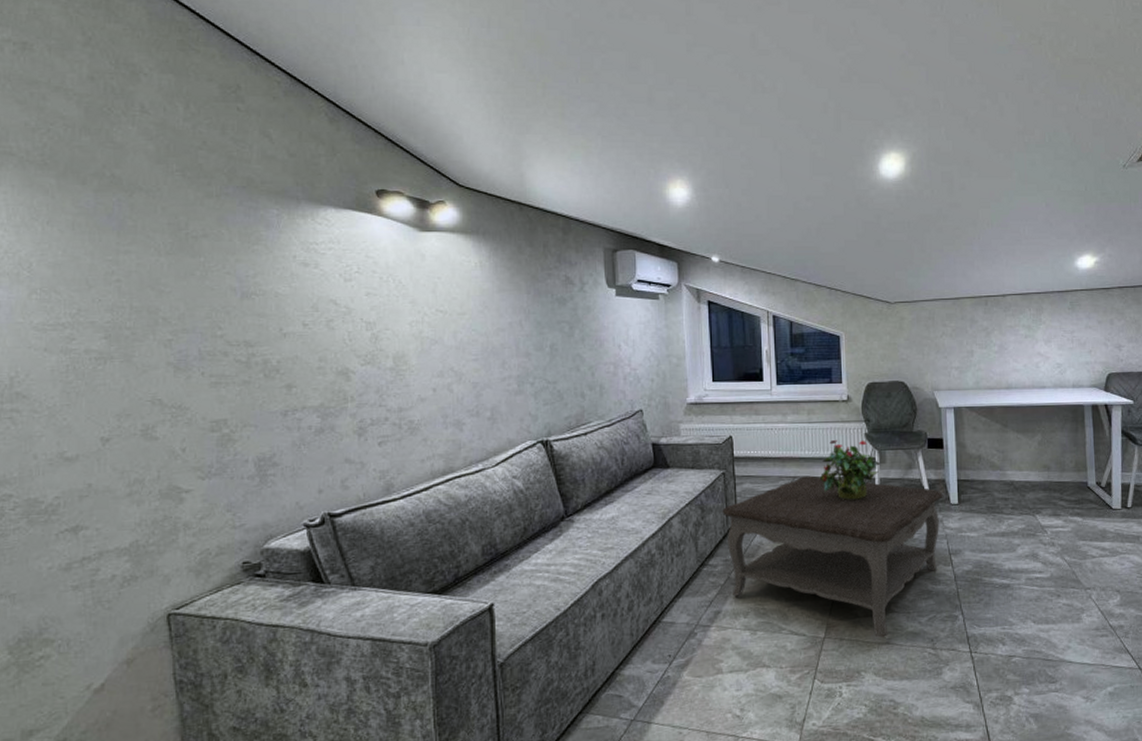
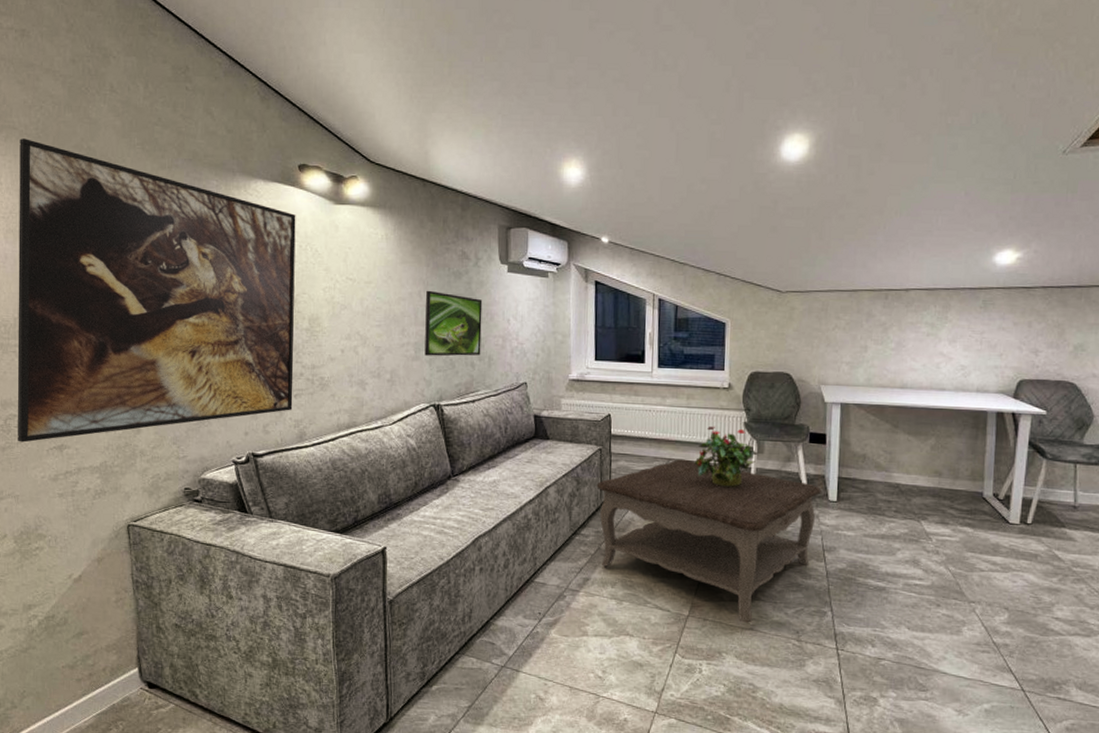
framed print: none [14,166,377,528] -> present [17,138,296,443]
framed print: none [528,319,591,389] -> present [424,290,483,357]

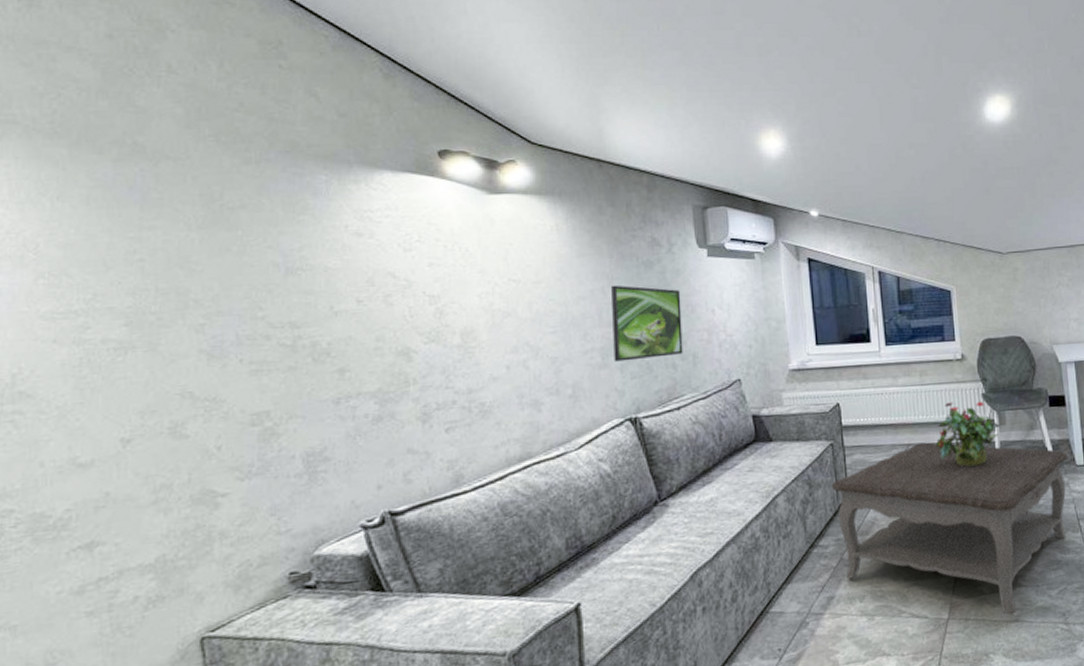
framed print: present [17,138,296,443] -> none [15,135,444,548]

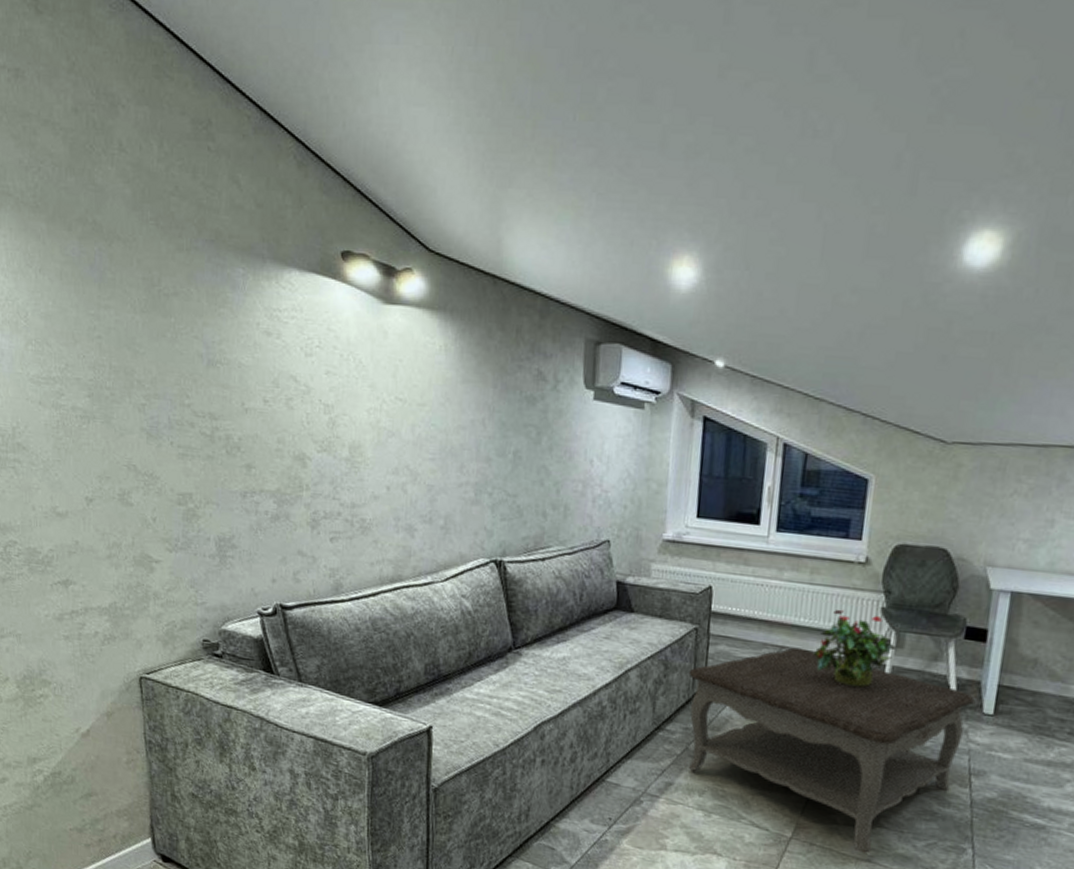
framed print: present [611,285,683,362] -> none [486,418,561,503]

